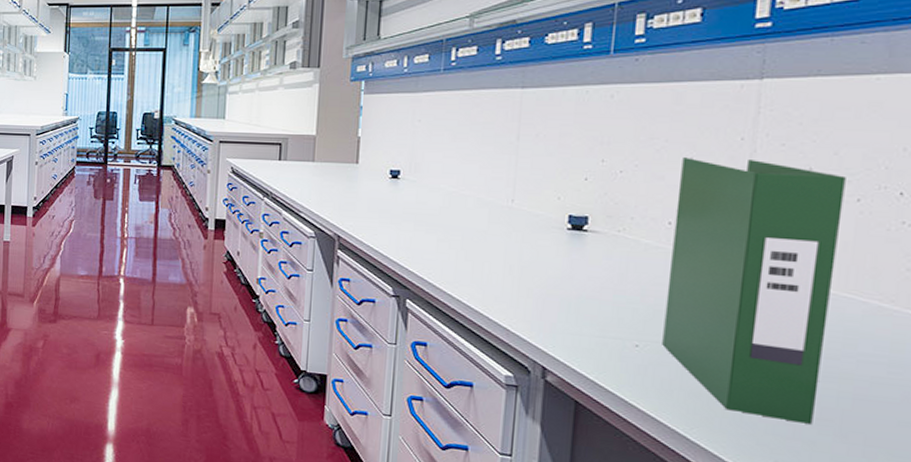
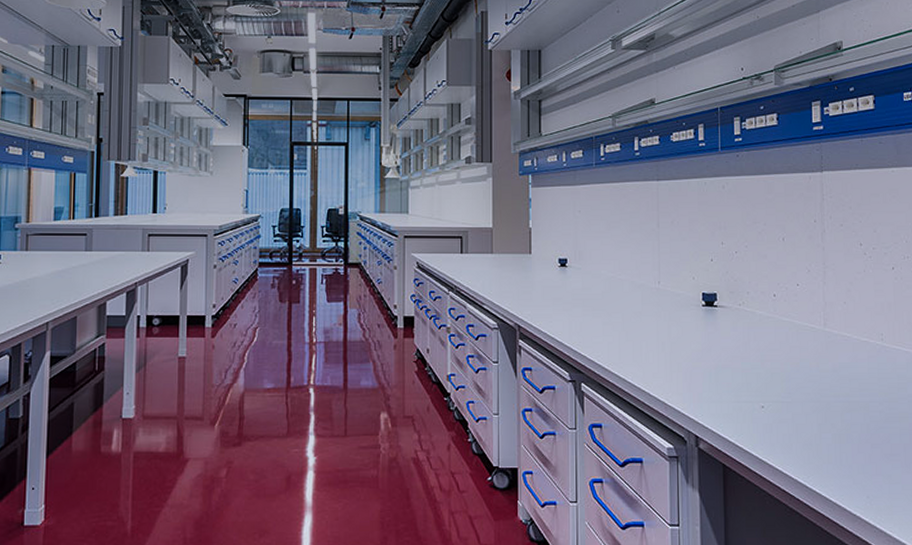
binder: present [662,157,846,424] -> none [777,238,887,460]

